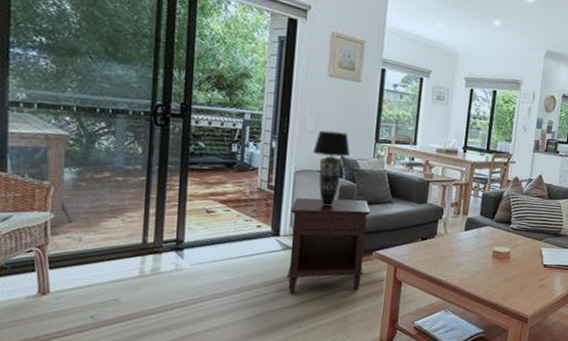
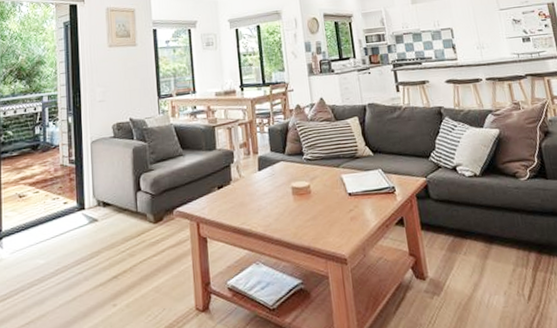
nightstand: present [286,198,371,293] -> none [92,157,169,269]
table lamp: present [312,130,351,207] -> none [104,95,138,172]

